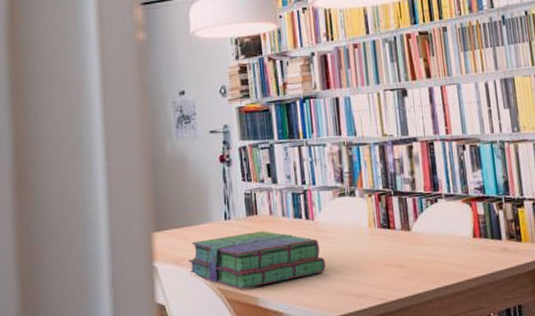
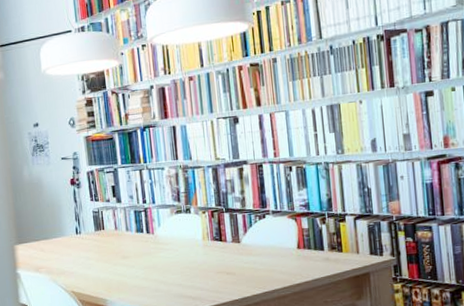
stack of books: present [188,231,326,289] -> none [46,243,165,292]

